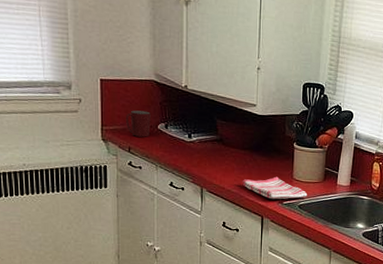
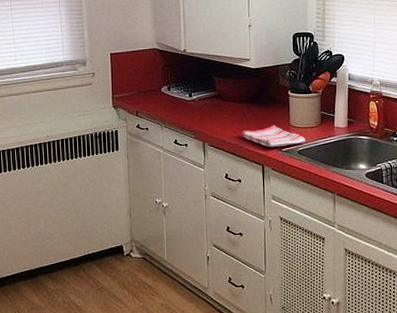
mug: present [125,110,151,137] -> none [132,77,155,101]

